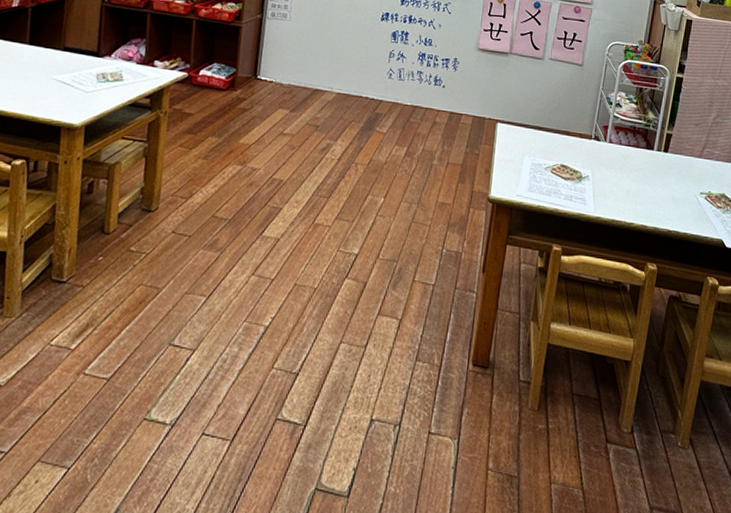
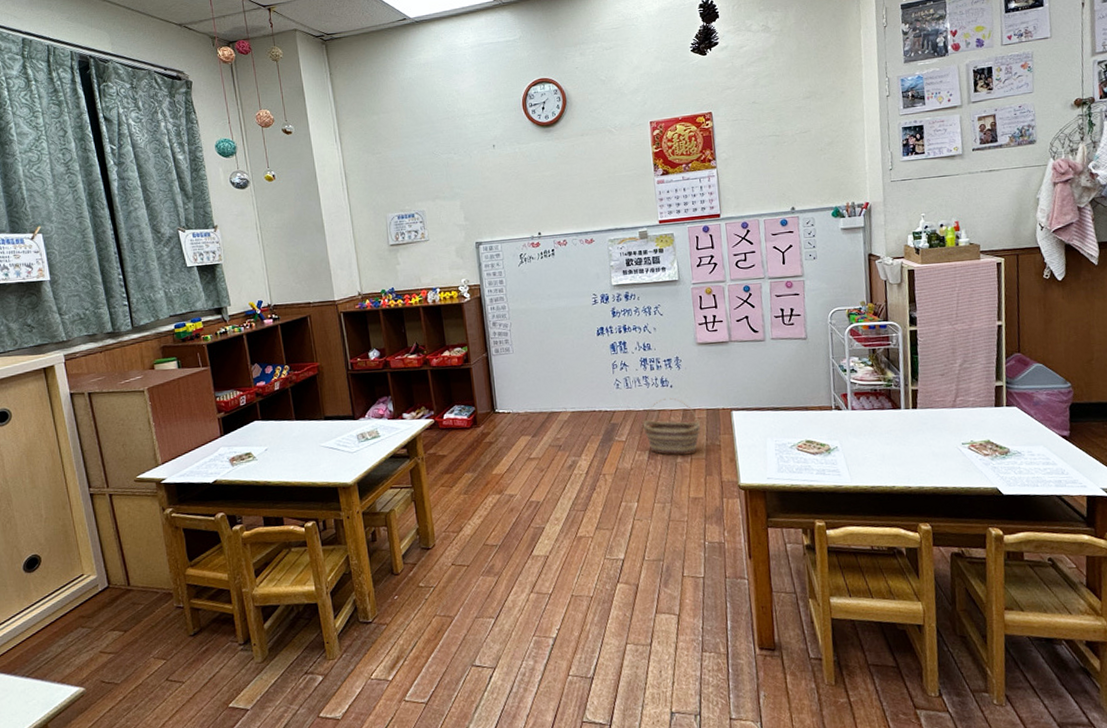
basket: none [406,97,465,159] -> present [643,397,701,456]

